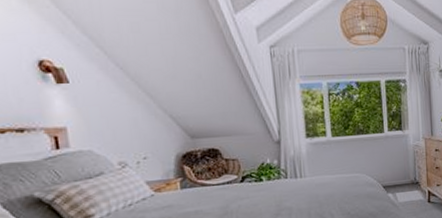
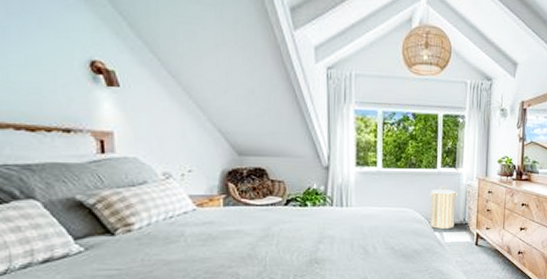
laundry hamper: none [378,148,407,190] -> present [428,186,458,229]

